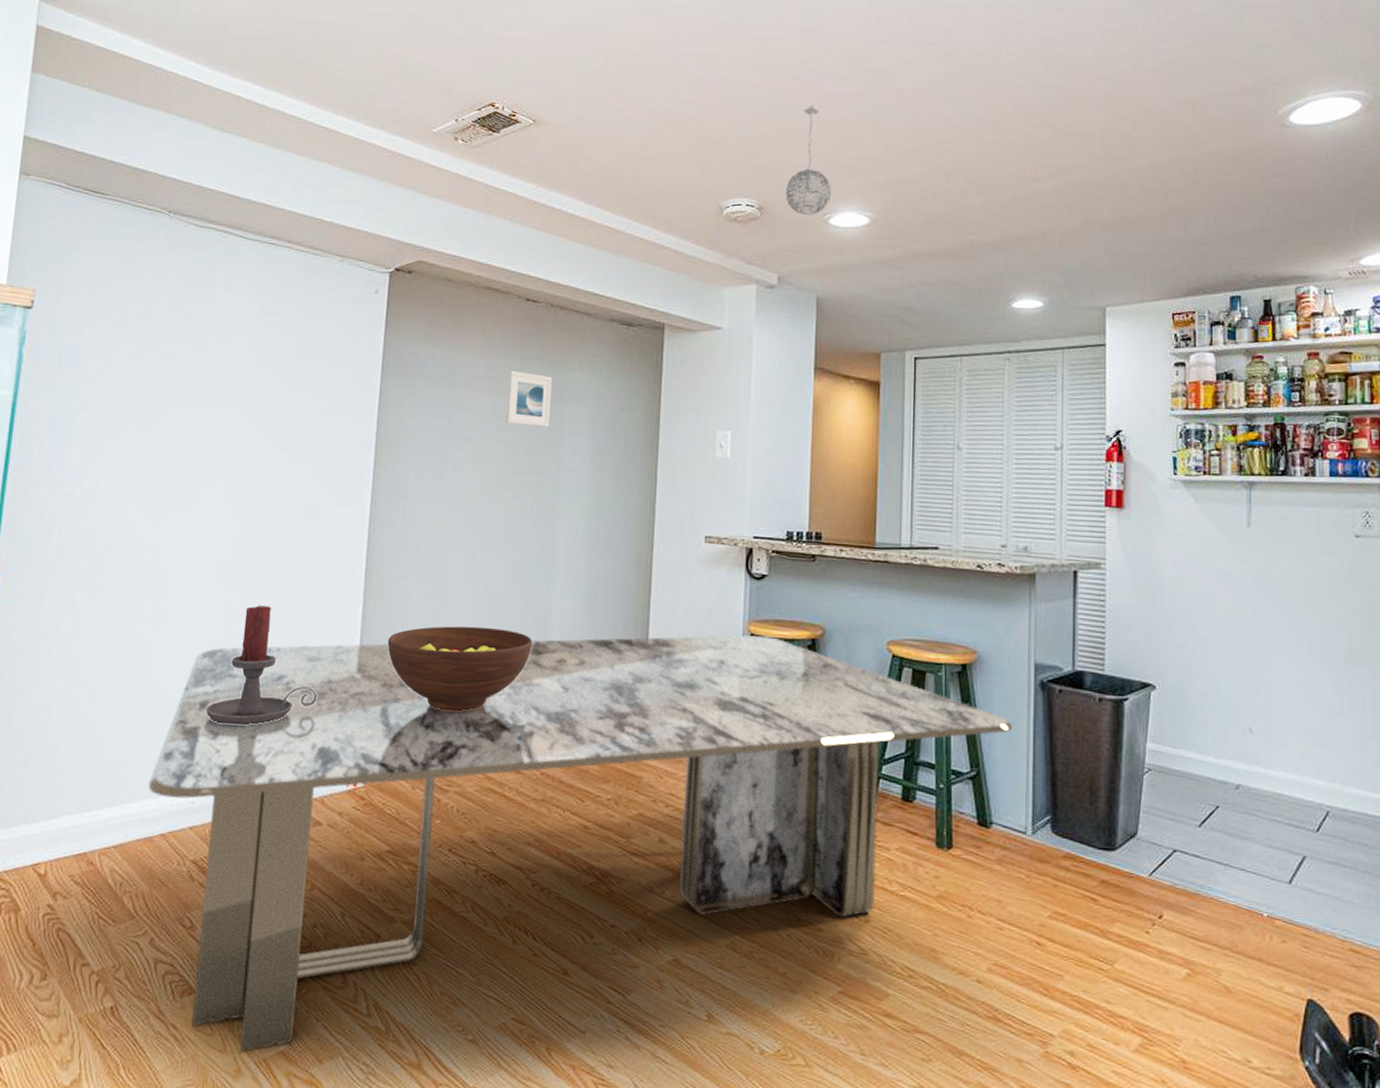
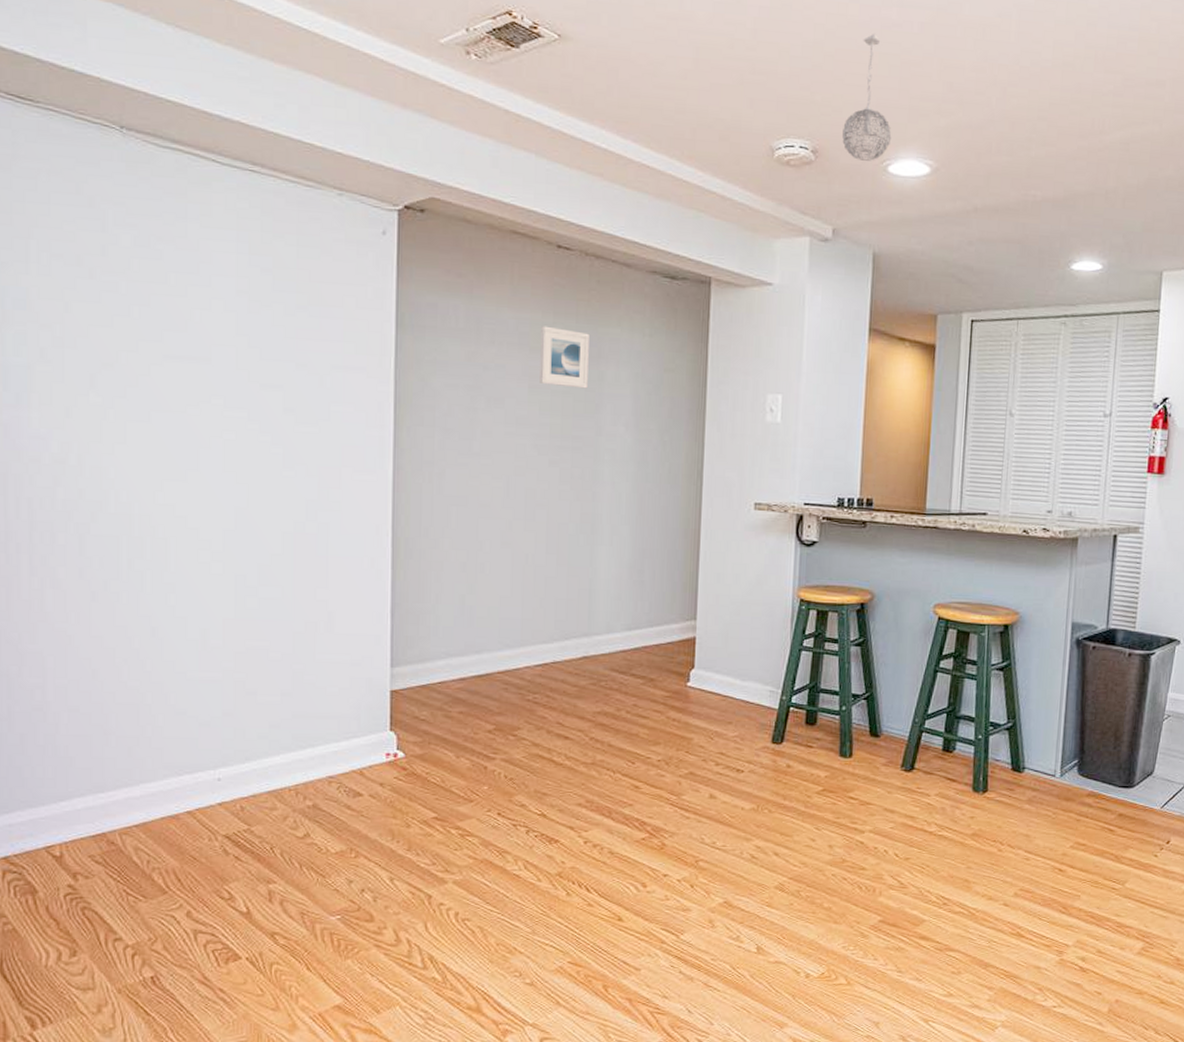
dining table: present [148,635,1013,1053] -> none [168,601,1049,1009]
candle holder: present [205,604,318,725] -> none [224,577,349,701]
fruit bowl: present [387,626,533,711] -> none [421,596,577,681]

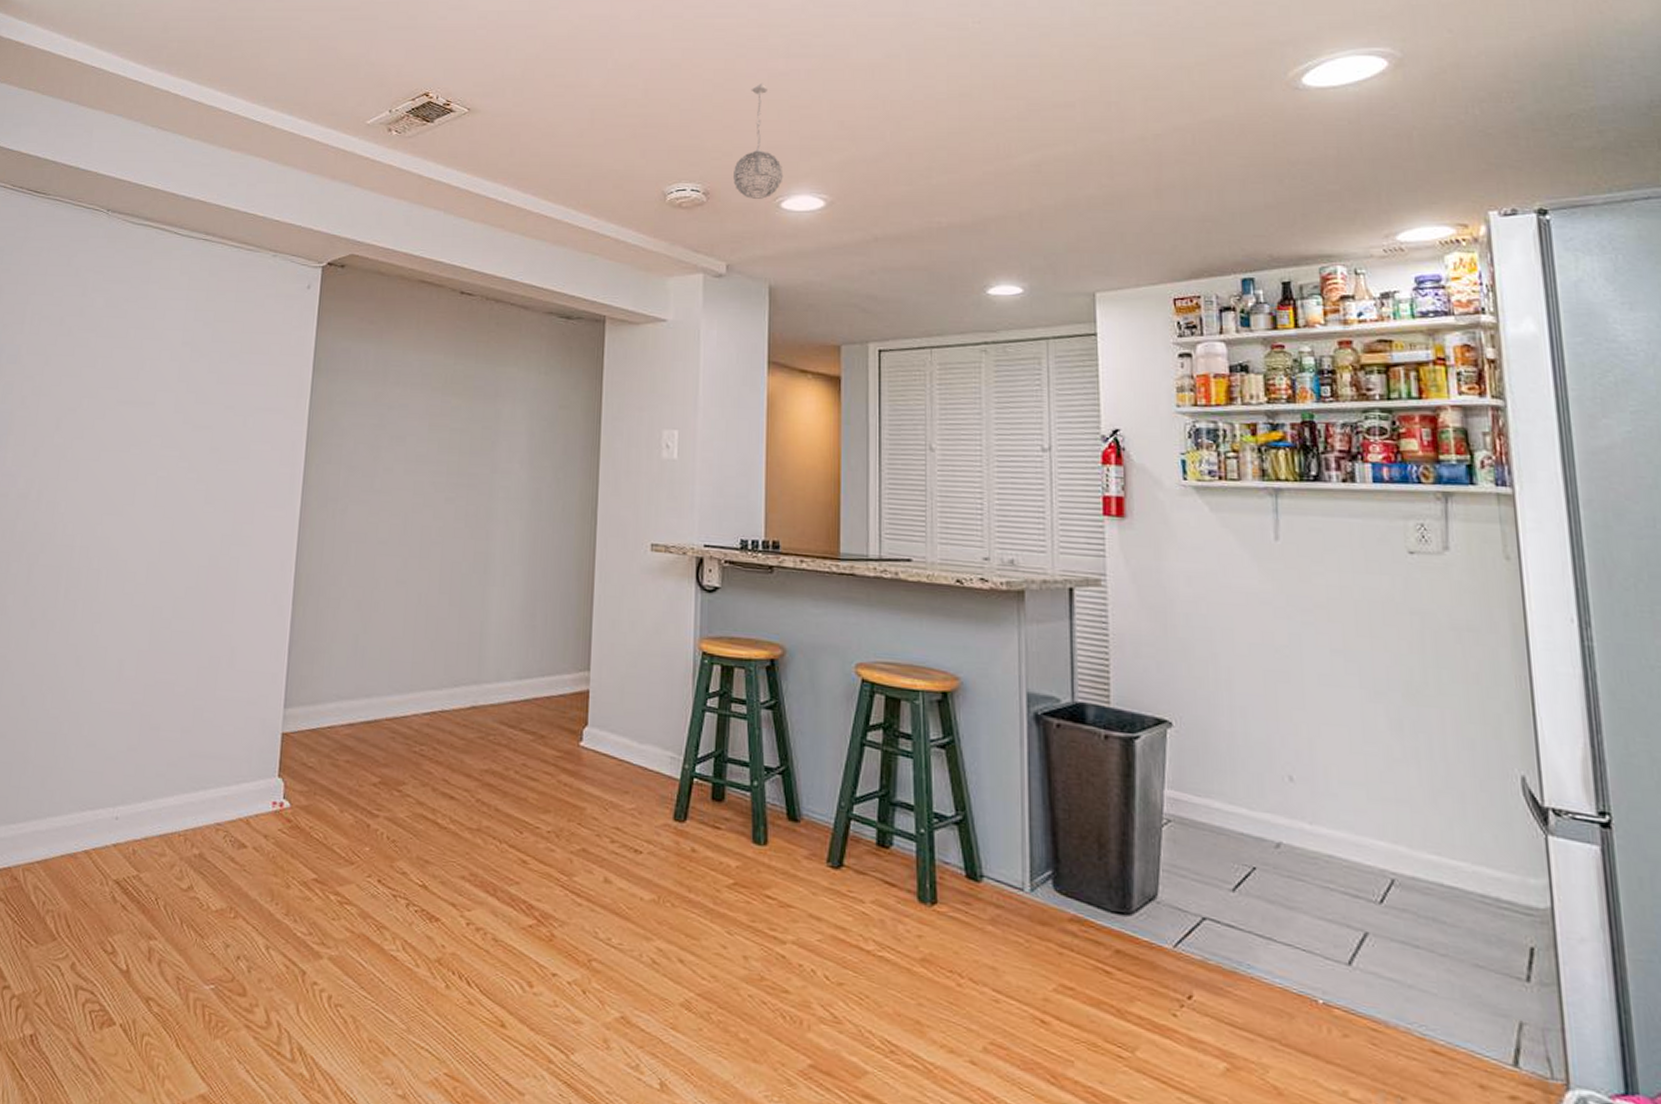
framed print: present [540,326,589,389] -> none [439,367,488,426]

